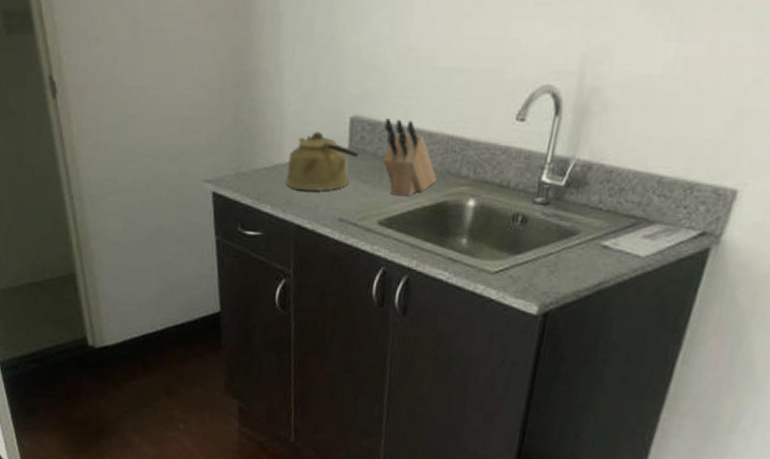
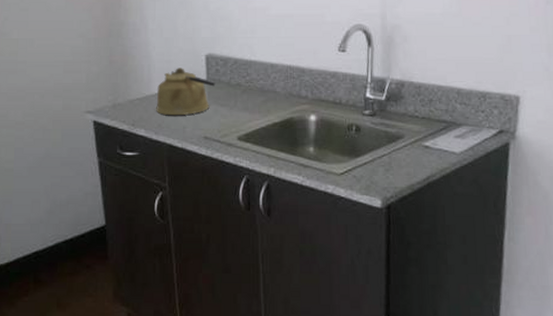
knife block: present [382,118,437,197] -> none [234,55,282,116]

